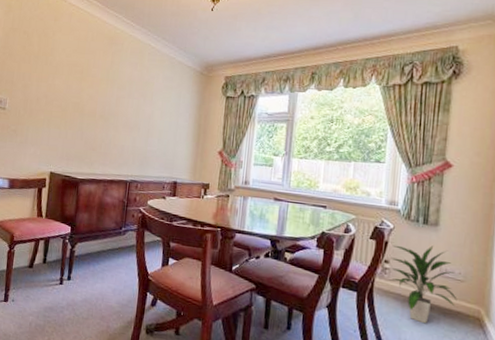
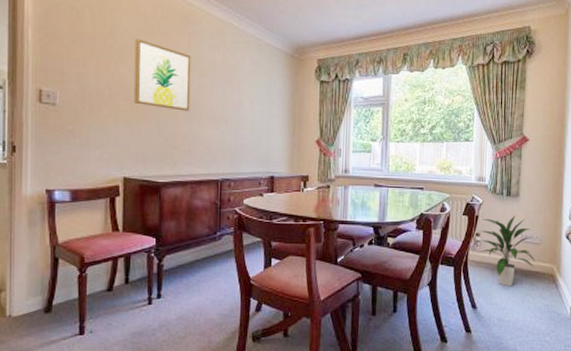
wall art: none [64,57,113,119] -> present [134,38,191,111]

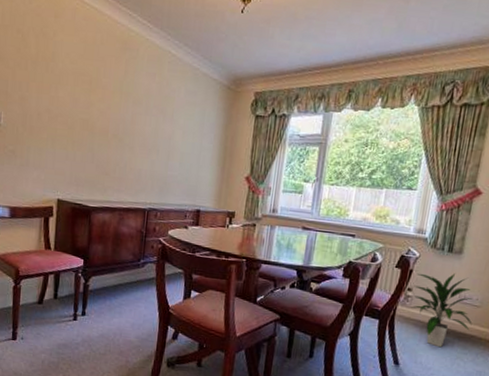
wall art: present [134,38,191,111] -> none [70,63,127,139]

